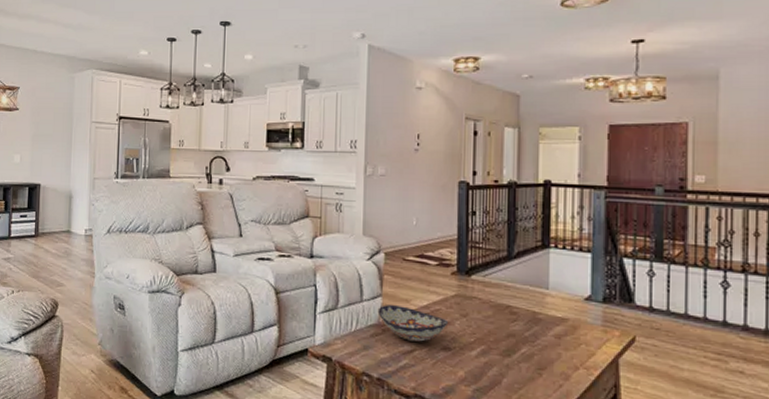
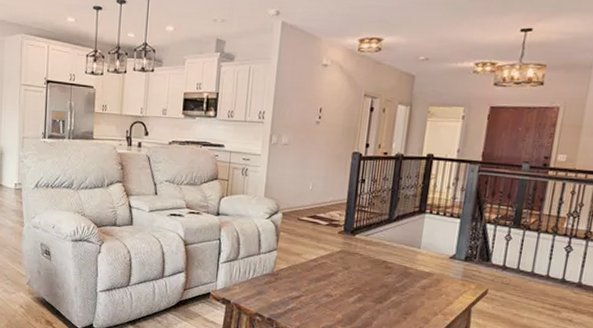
decorative bowl: present [377,305,449,342] -> none [272,257,333,290]

